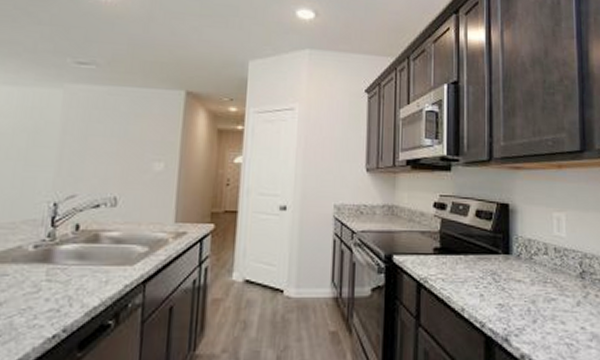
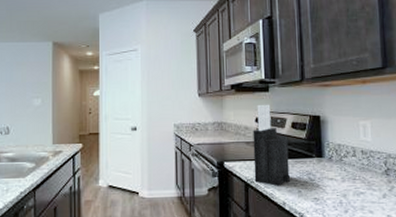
knife block: none [429,186,471,288] -> present [253,104,290,186]

